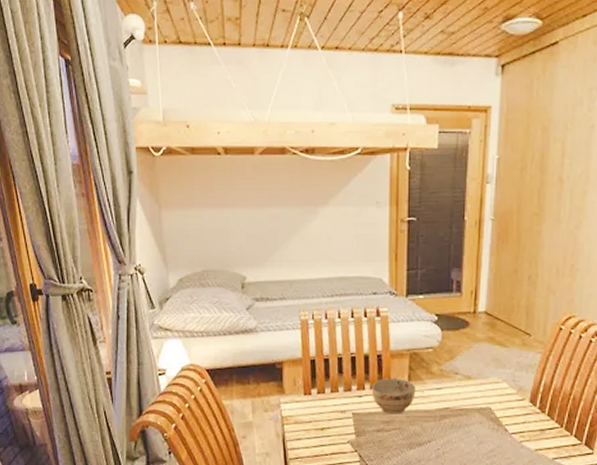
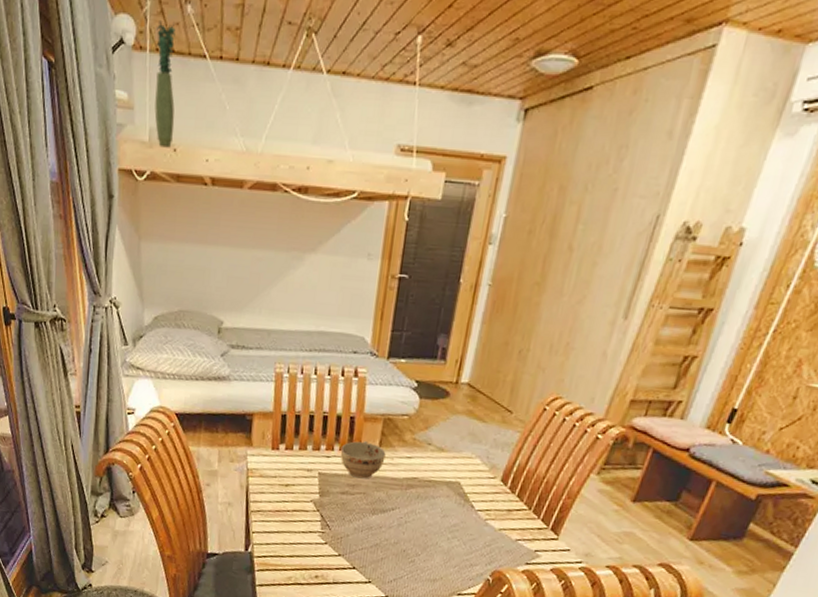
vase: none [164,17,186,125] -> present [154,21,176,148]

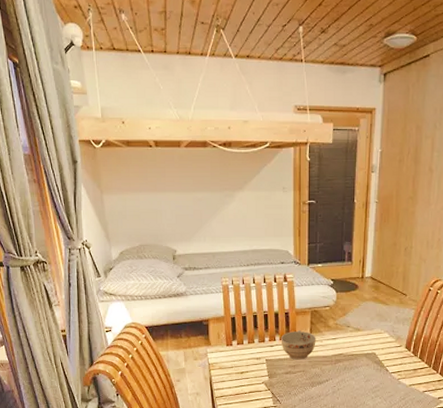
vase: present [154,21,176,148] -> none [99,27,121,121]

